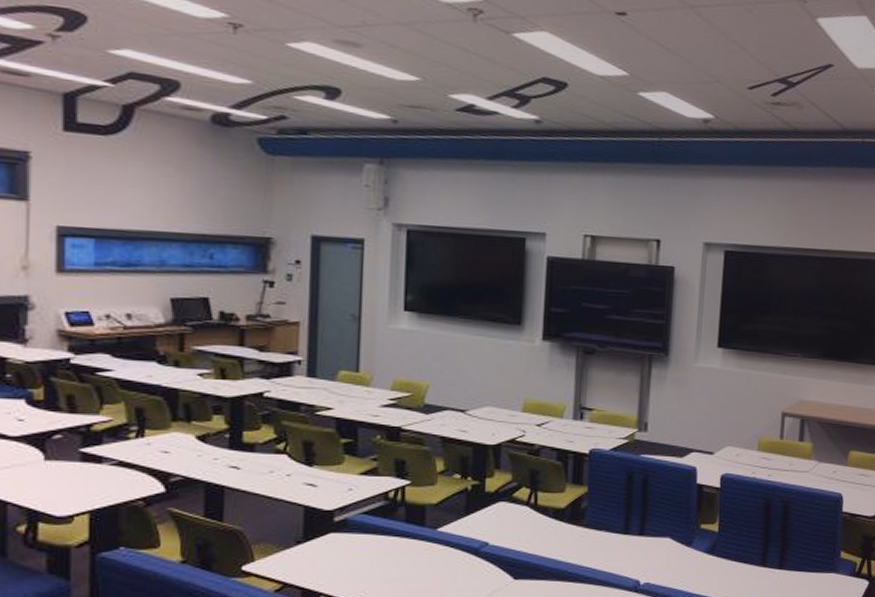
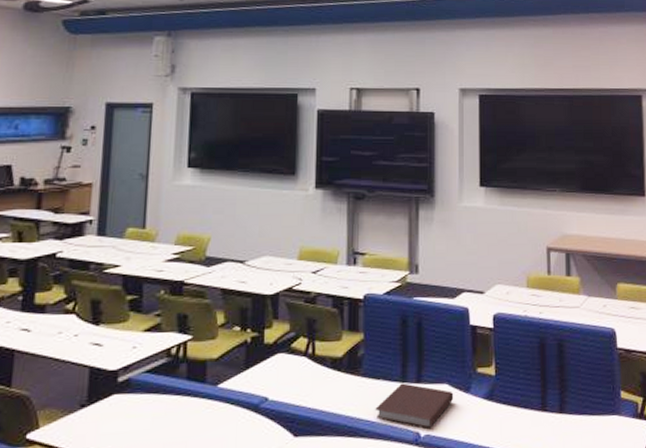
notebook: none [596,535,676,579] -> present [375,383,454,430]

